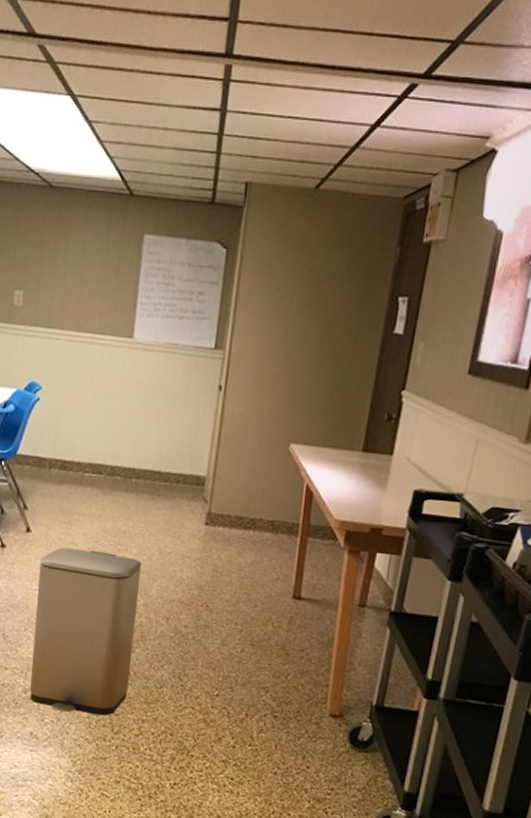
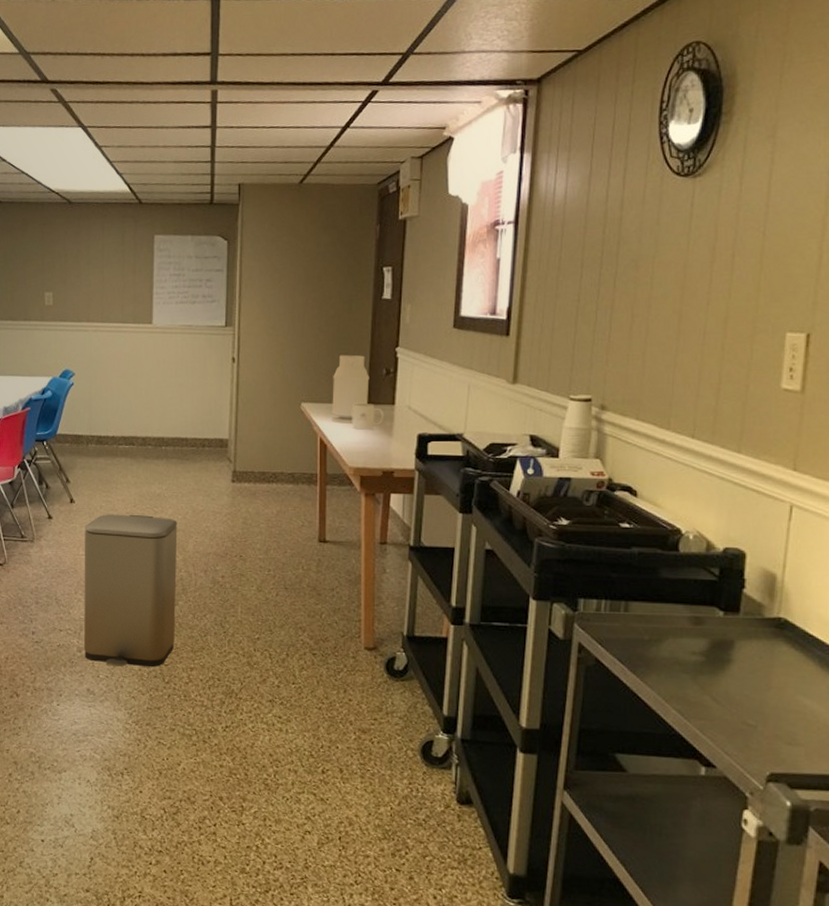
water jug: none [321,393,369,472] -> present [331,354,370,424]
mug: none [343,449,380,481] -> present [352,403,384,431]

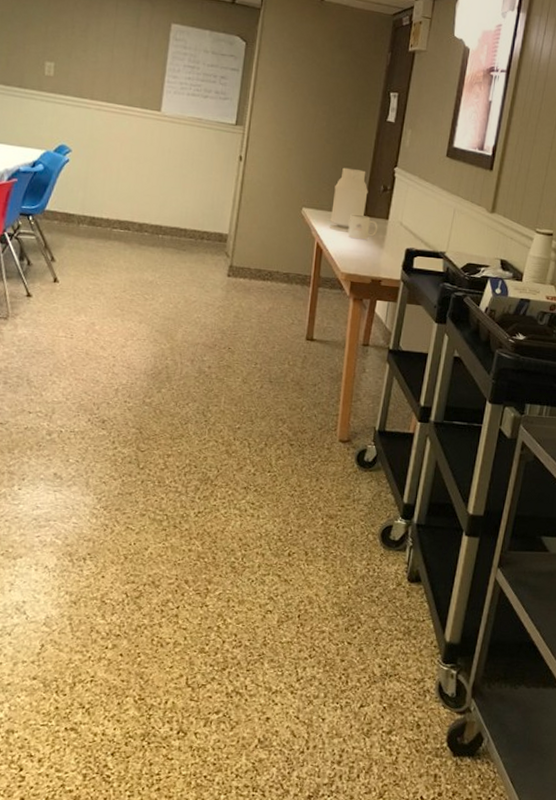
pedal bin: present [83,514,178,668] -> none [54,297,168,453]

